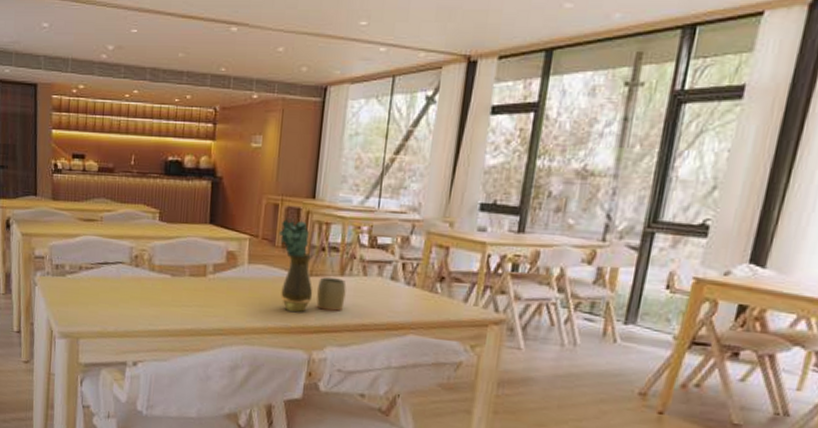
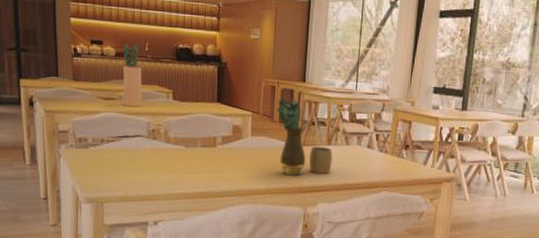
vase: none [105,151,127,230] -> present [123,39,143,108]

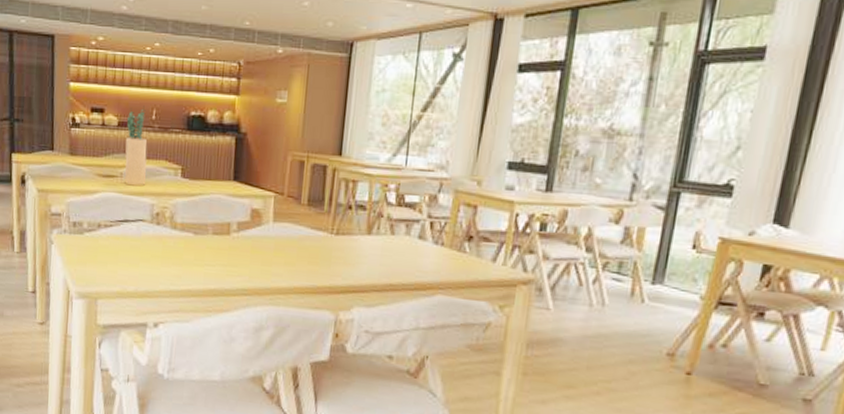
vase: present [276,95,306,175] -> none [304,172,340,272]
mug: present [308,146,333,174] -> none [343,236,374,271]

